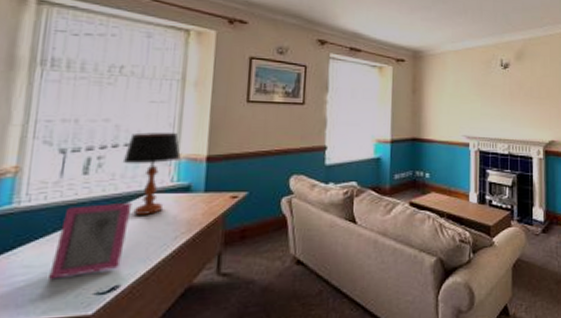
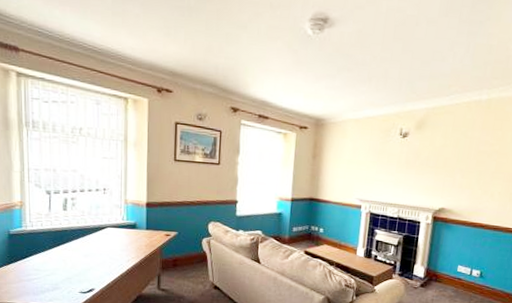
picture frame: present [49,202,132,279] -> none [51,232,97,280]
table lamp: present [122,132,181,215] -> none [88,181,128,243]

